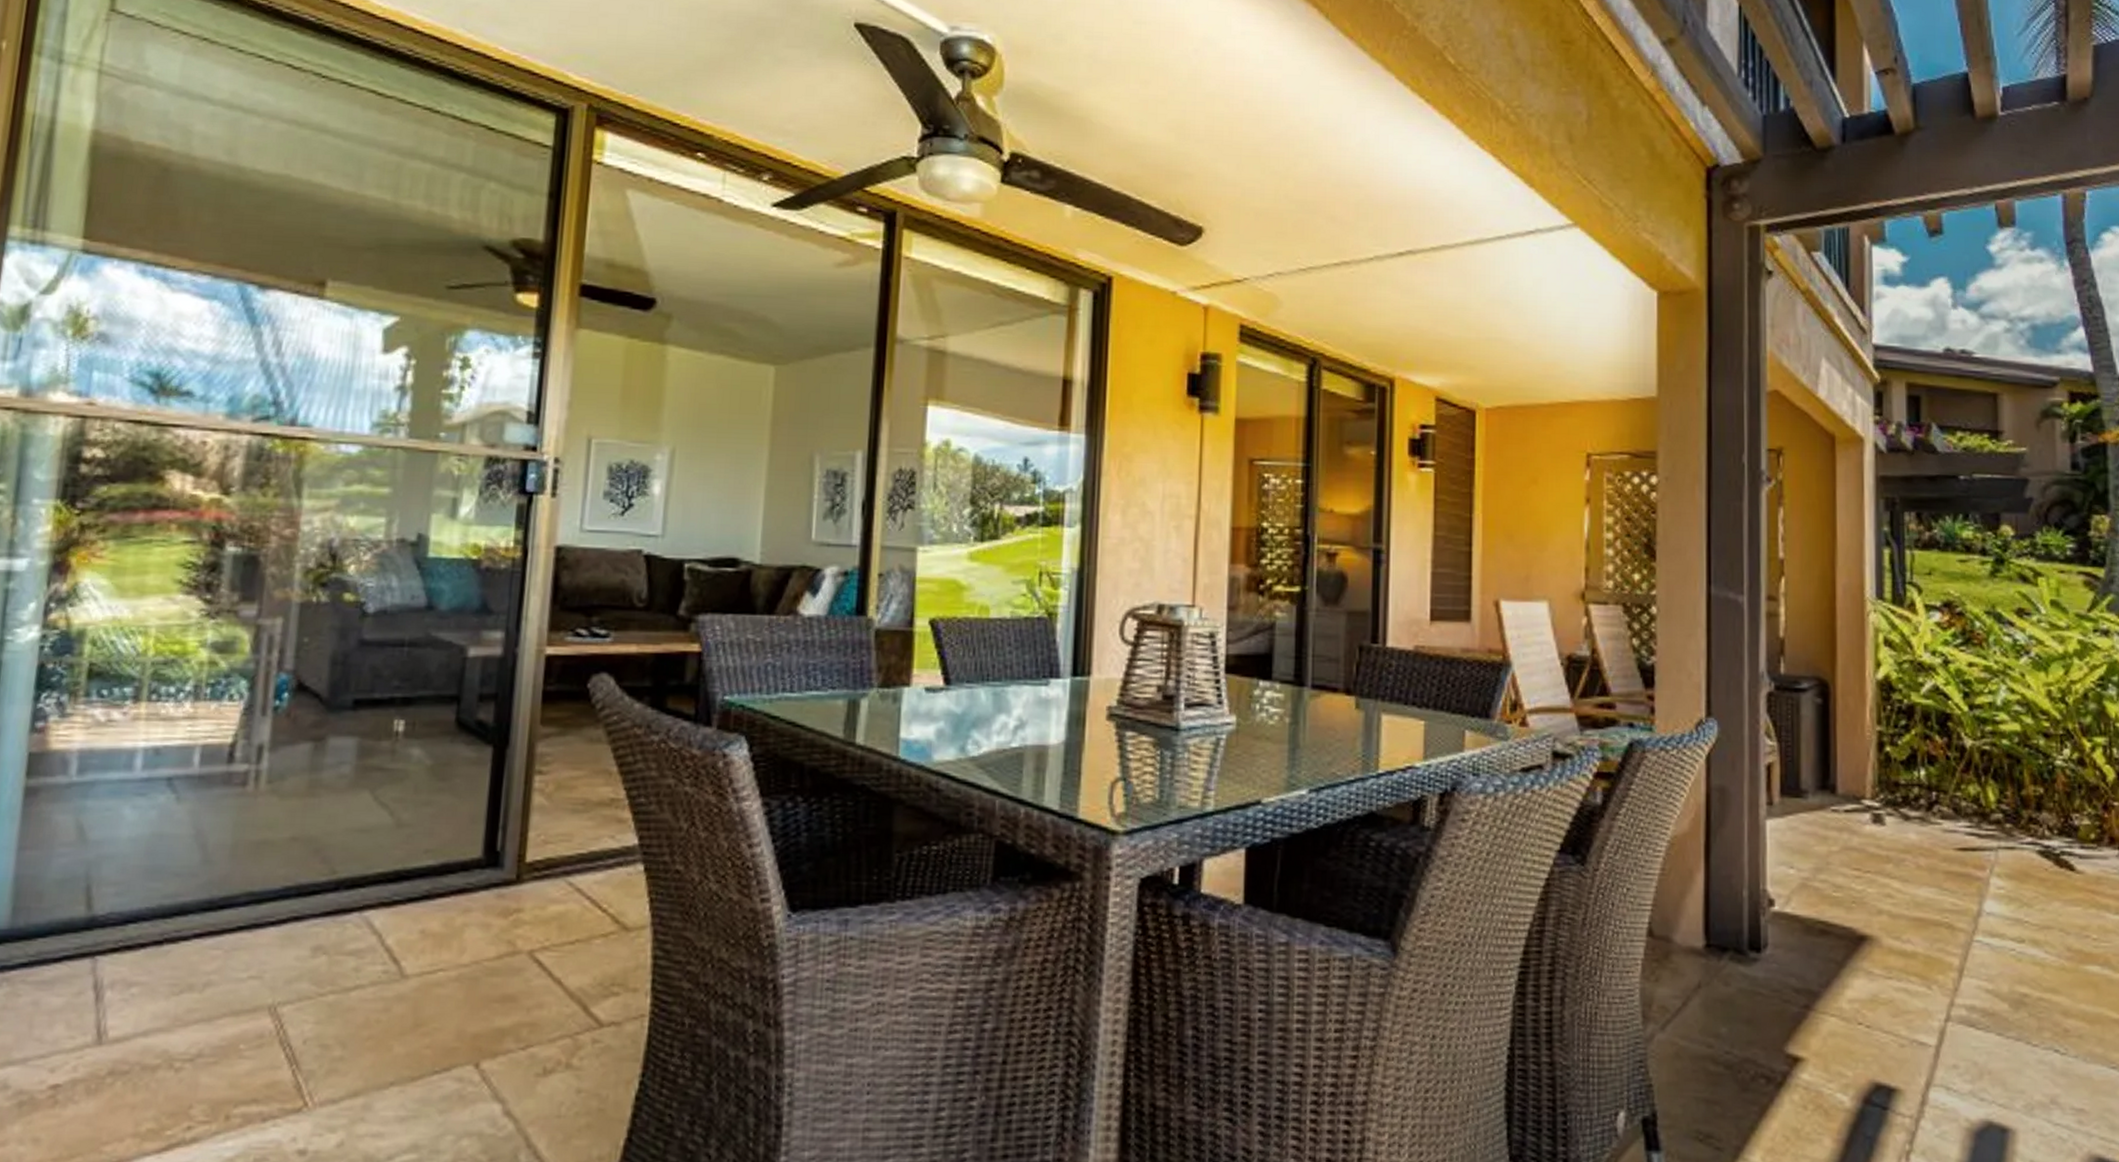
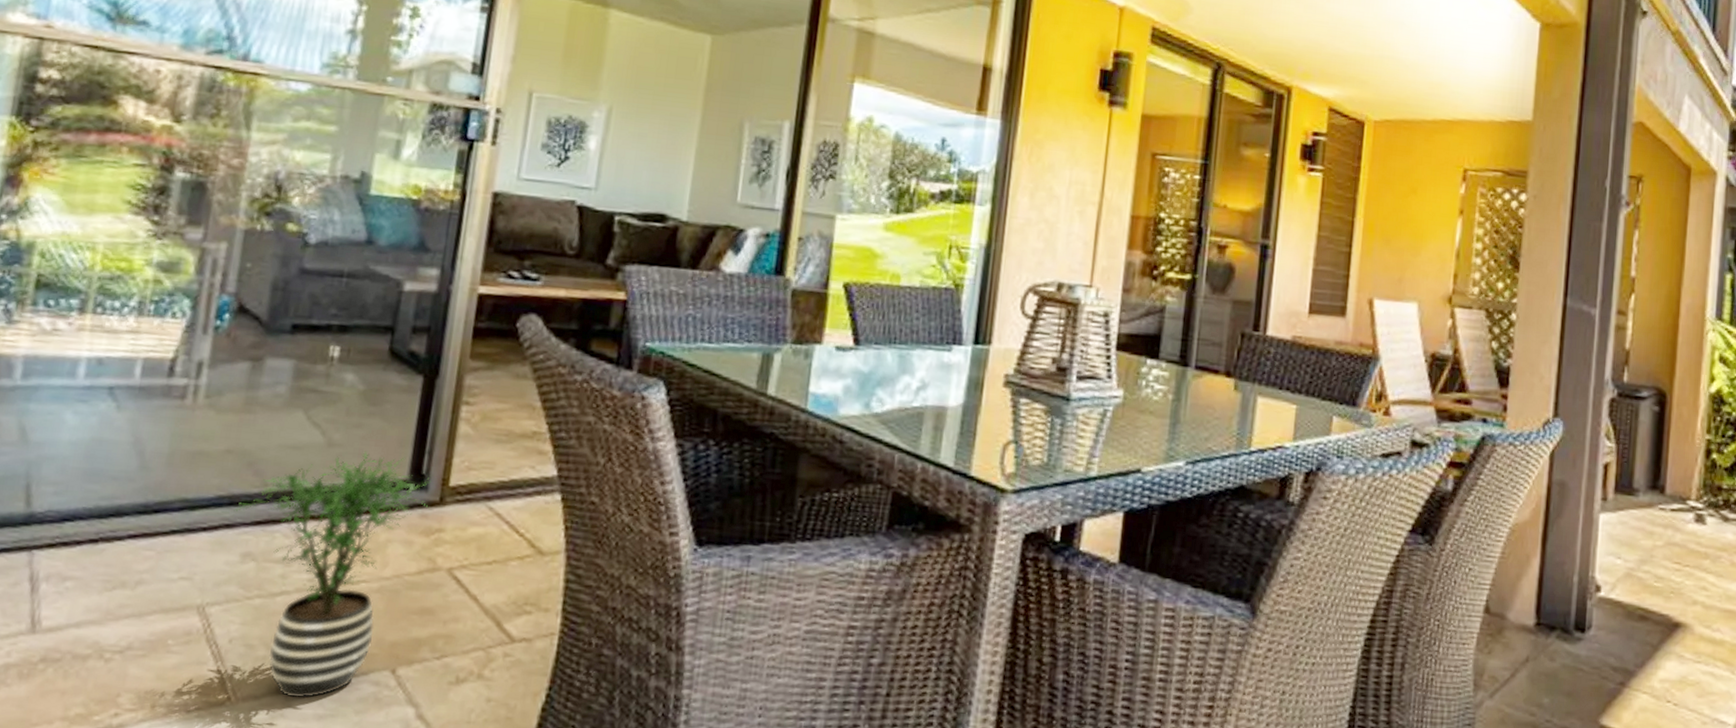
potted plant: none [302,830,506,1100] -> present [234,451,431,699]

